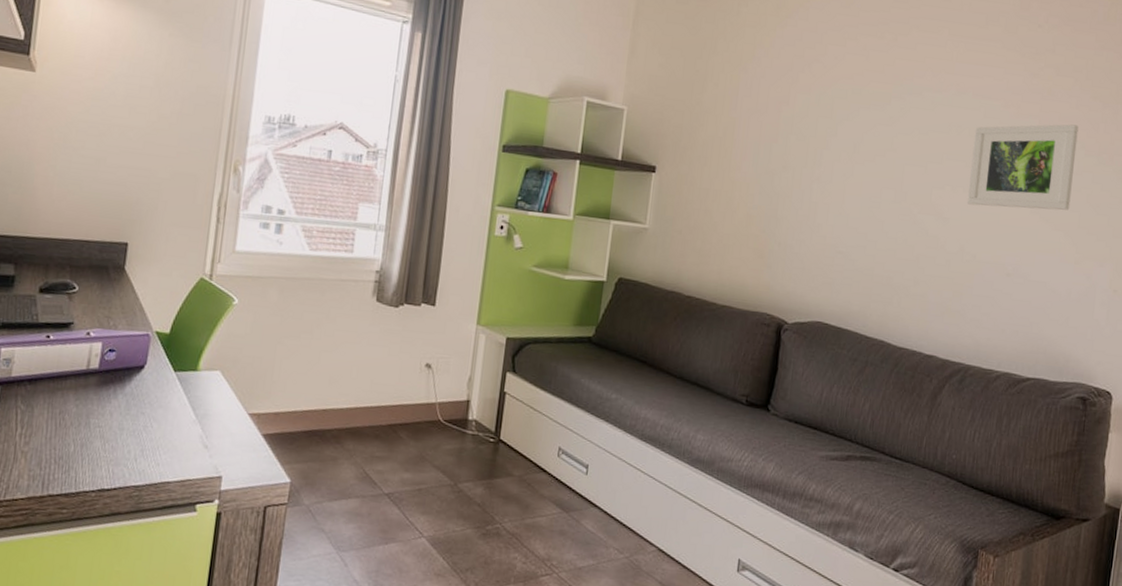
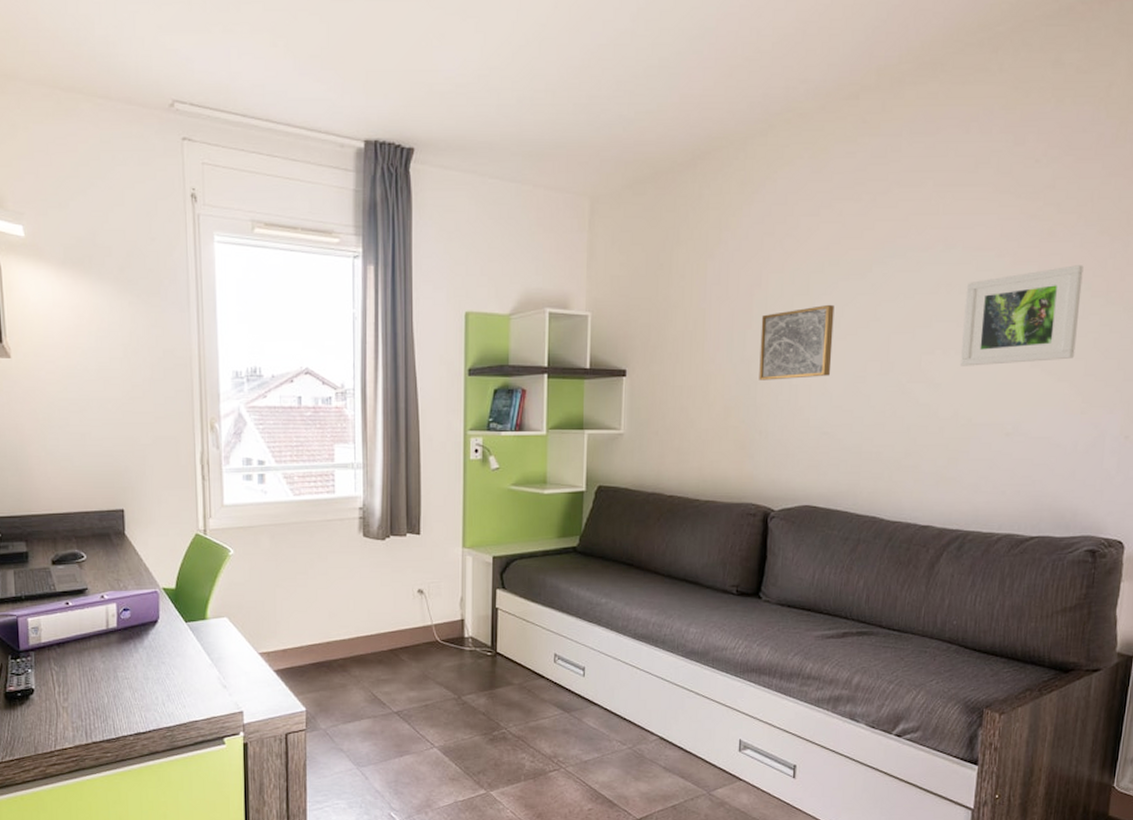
wall art: none [781,129,855,198] -> present [759,304,835,381]

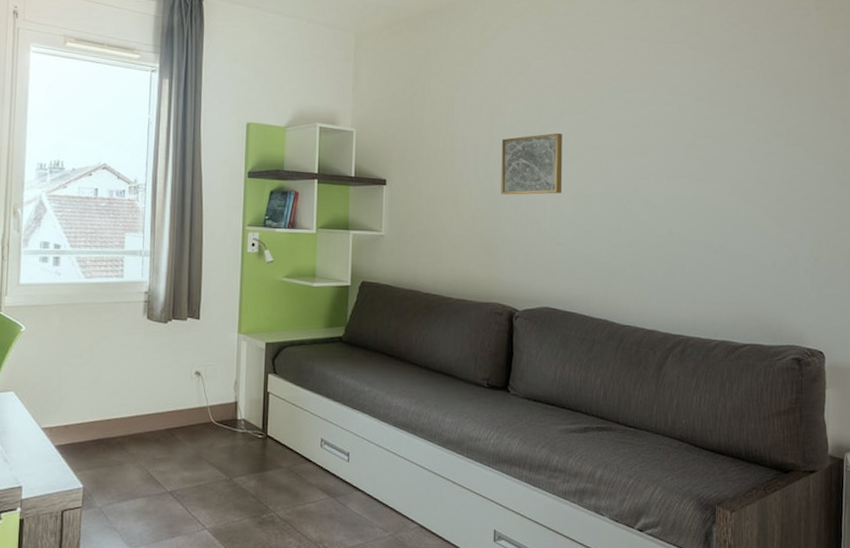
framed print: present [960,265,1084,366] -> none [670,111,766,191]

